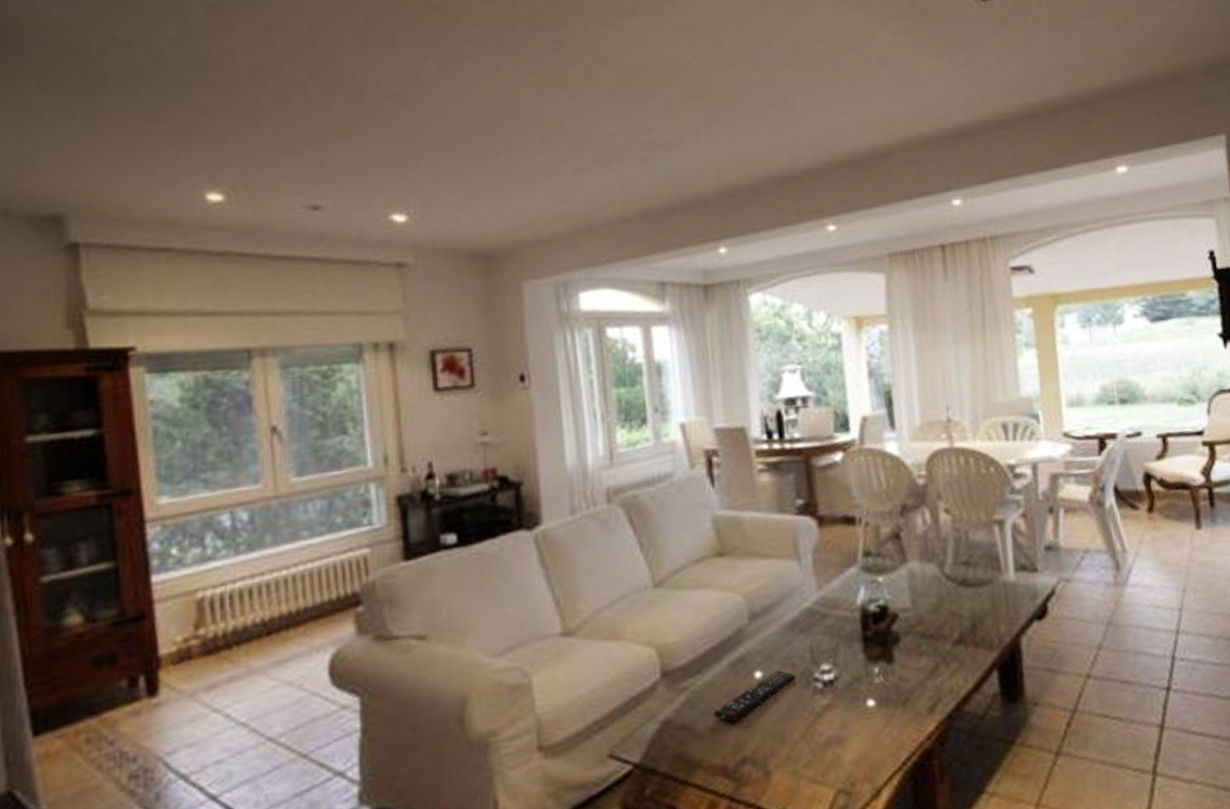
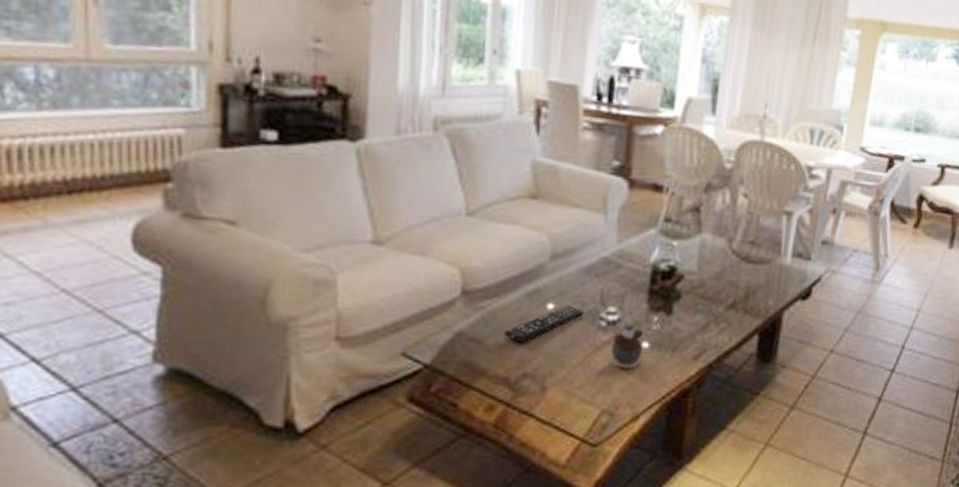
candle: none [833,665,870,735] -> present [610,311,643,369]

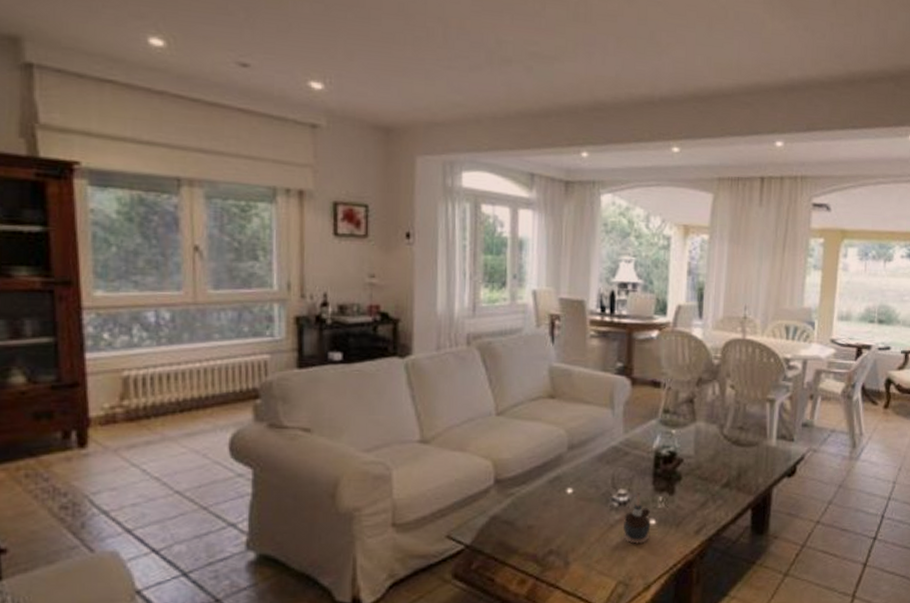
remote control: present [504,305,585,343] -> none [532,489,599,523]

